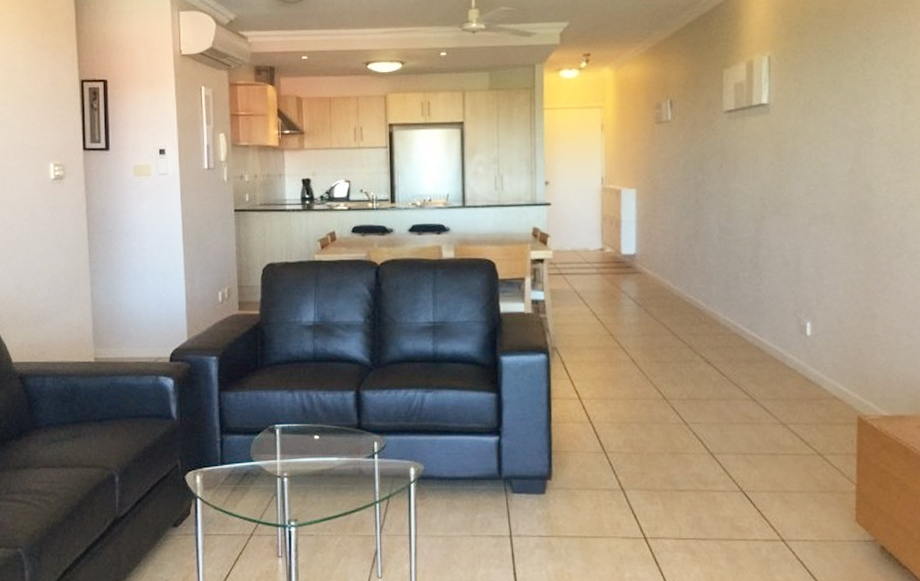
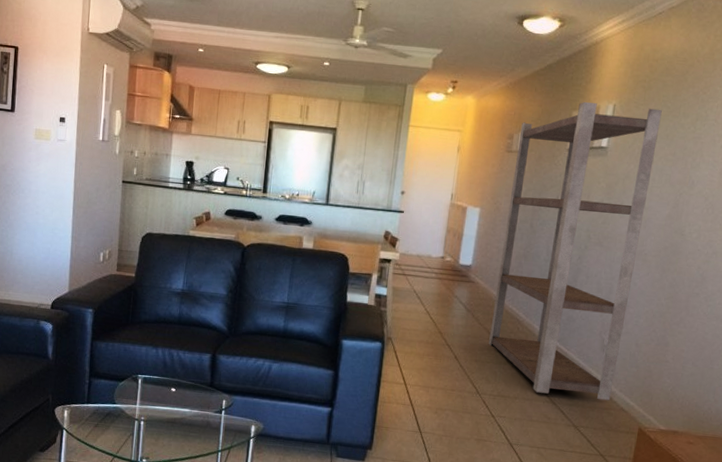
shelving unit: none [668,54,824,390] -> present [489,101,662,401]

